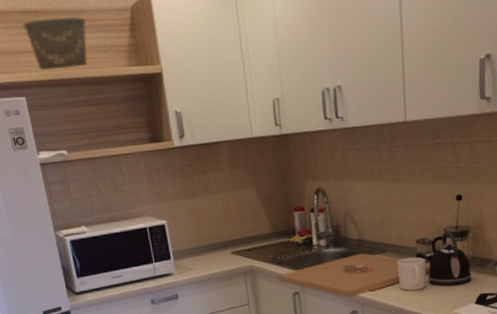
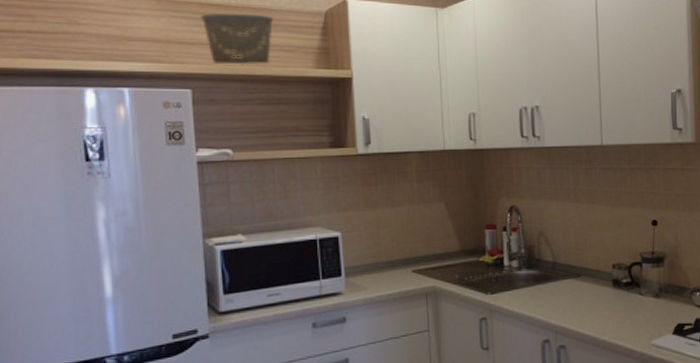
platter: present [277,253,430,298] -> none [463,276,626,325]
mug: present [397,257,427,291] -> none [593,282,623,319]
kettle: present [428,230,472,287] -> none [624,256,668,315]

